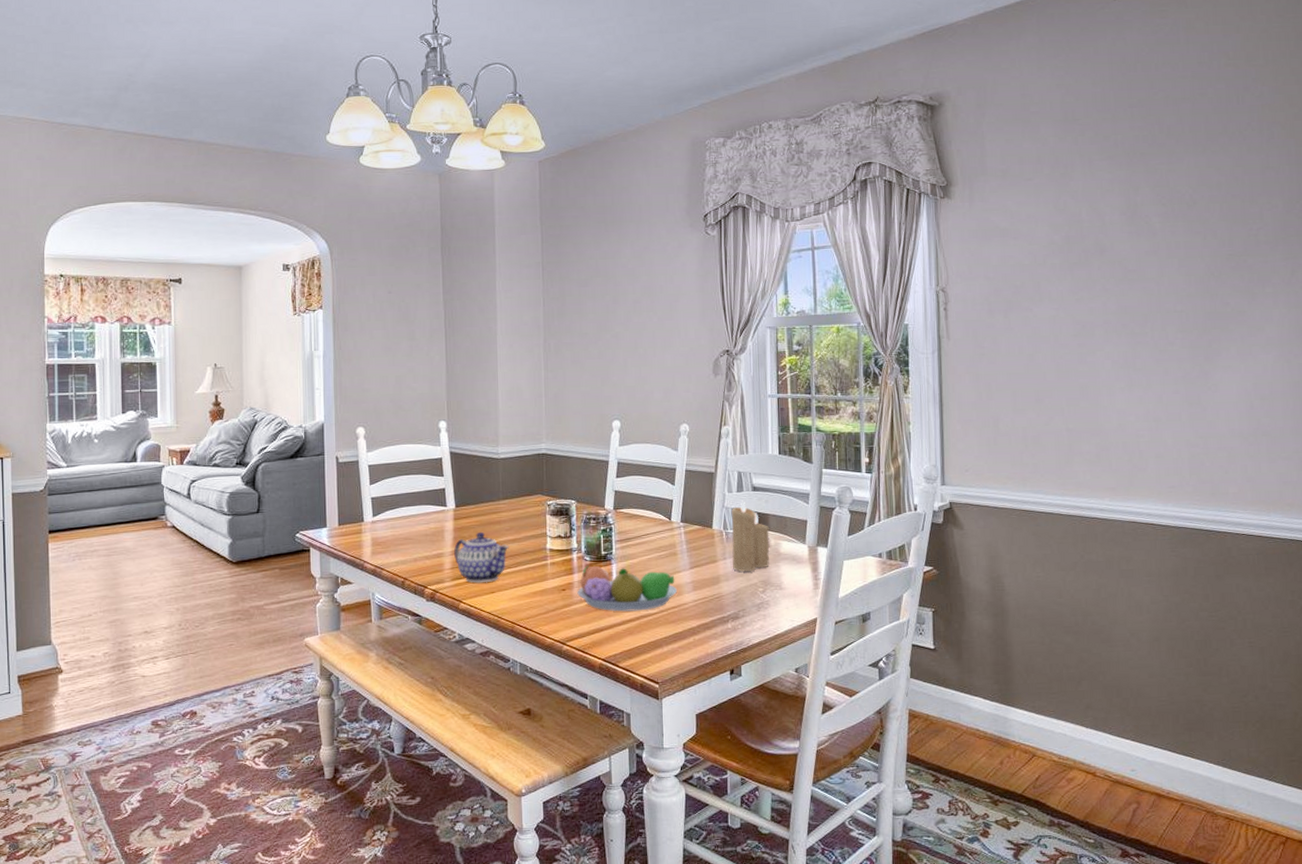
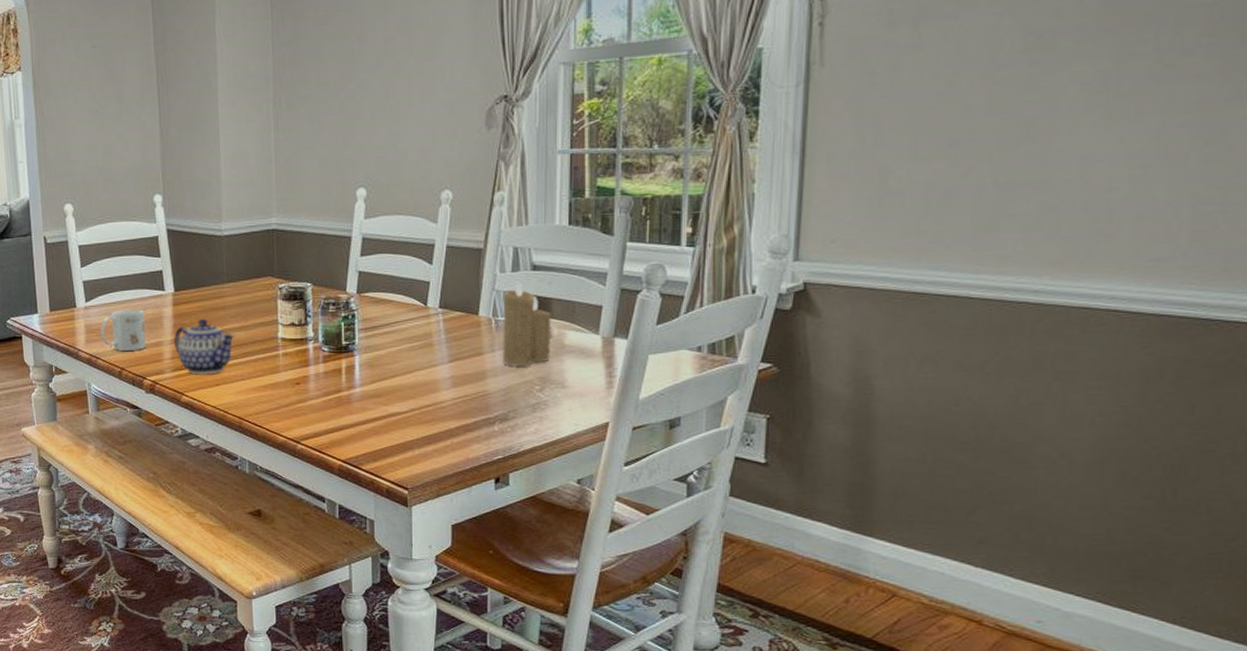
mug: none [385,523,428,562] -> present [100,309,146,351]
fruit bowl: present [577,566,678,612] -> none [313,357,433,409]

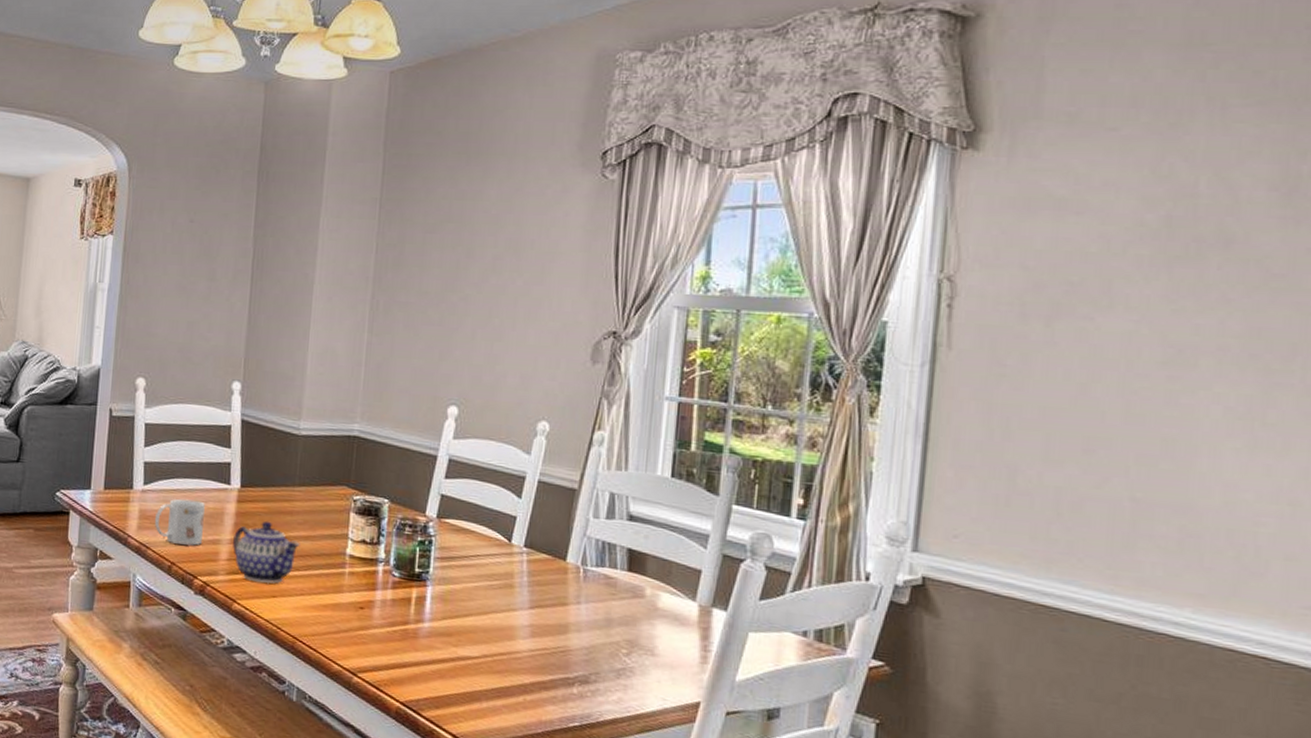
candle: present [501,282,551,367] -> none [588,531,646,626]

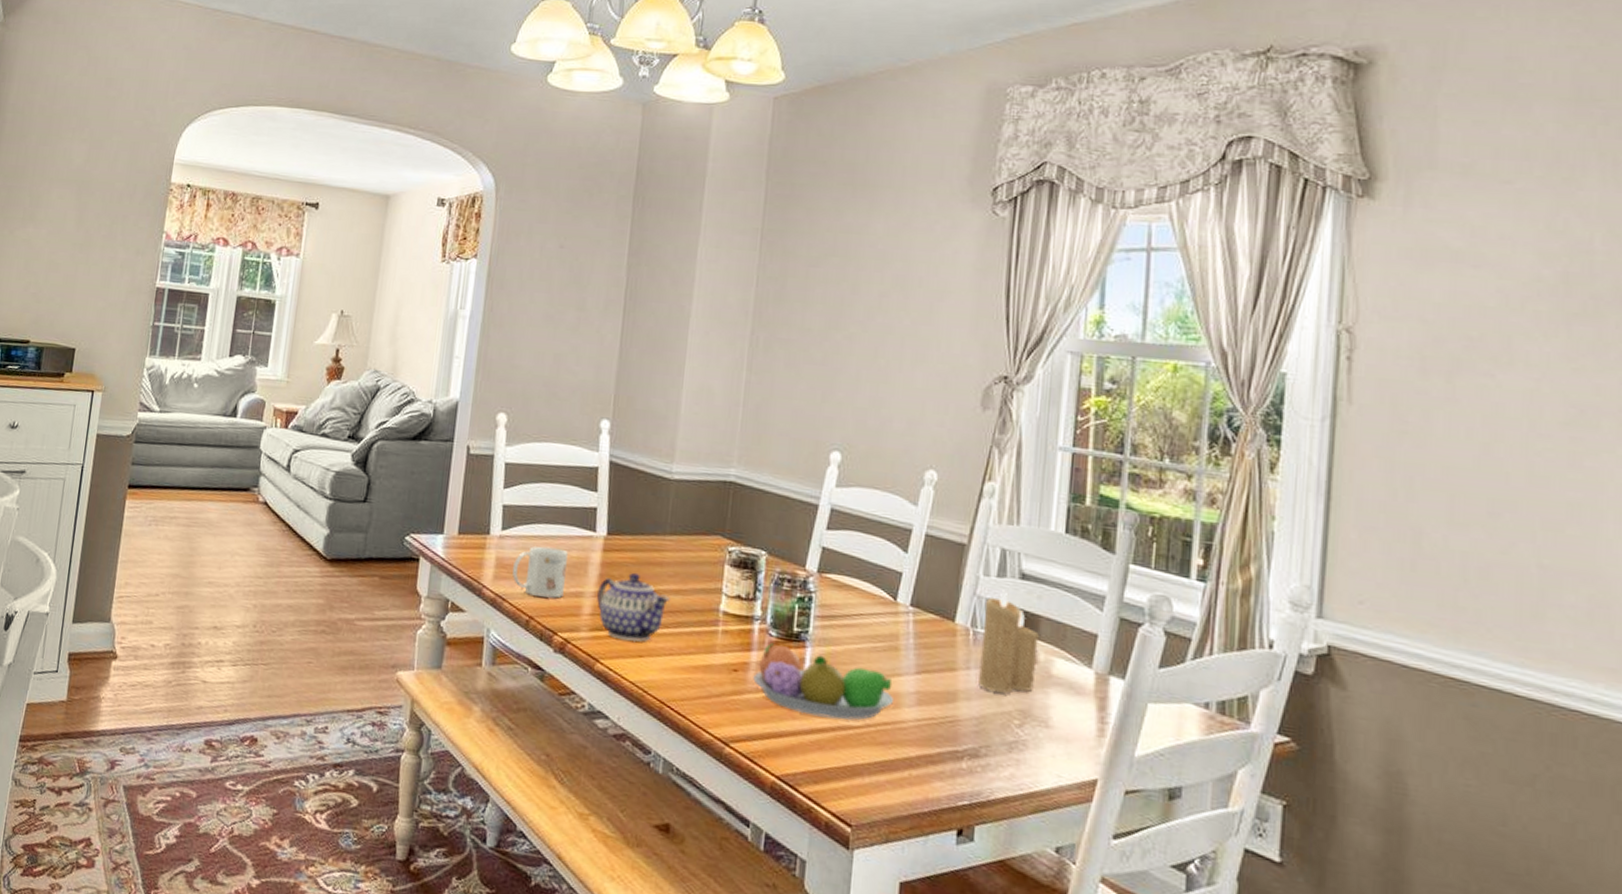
fruit bowl: none [378,583,510,651] -> present [753,643,895,720]
candle: none [588,531,646,626] -> present [978,590,1039,695]

